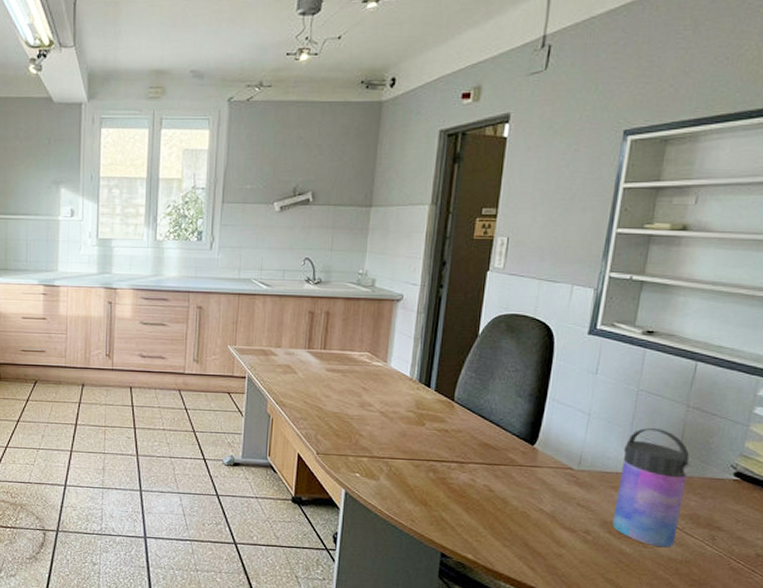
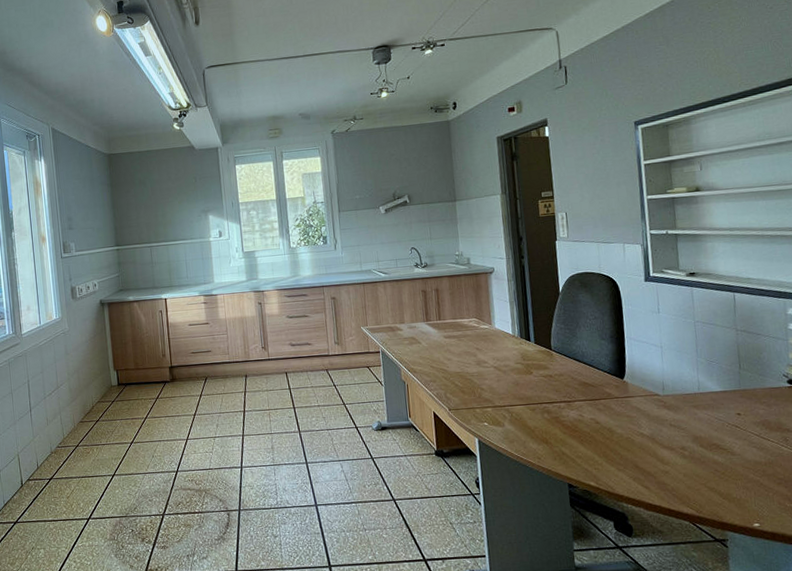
water bottle: present [612,427,692,548] -> none [695,351,756,454]

